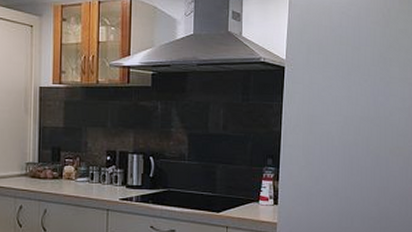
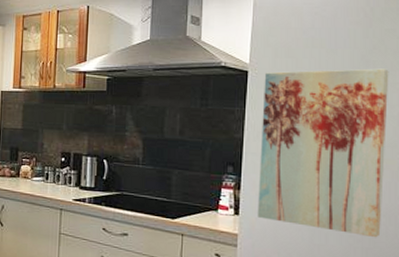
wall art: none [293,65,402,218] -> present [257,68,389,238]

